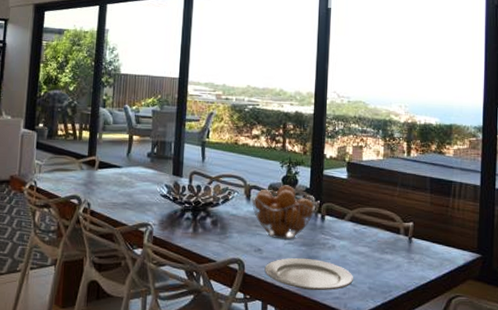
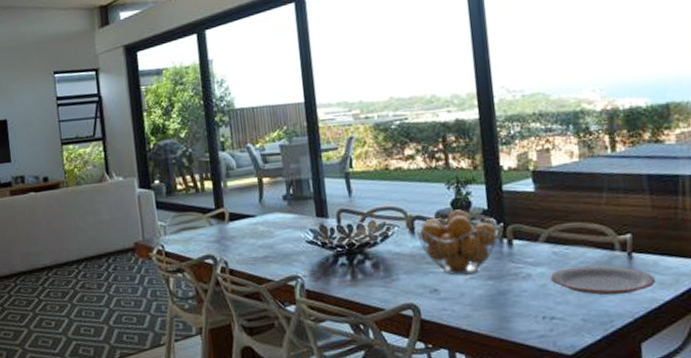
plate: present [264,257,354,291] -> none [445,293,562,331]
plate: none [349,243,427,271] -> present [550,265,657,296]

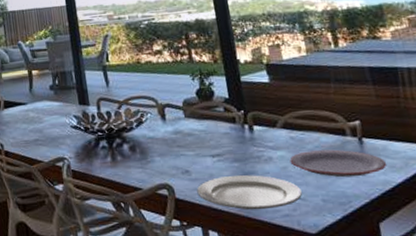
fruit basket: present [416,209,500,275] -> none [167,98,241,158]
plate: none [445,293,562,331] -> present [197,174,303,210]

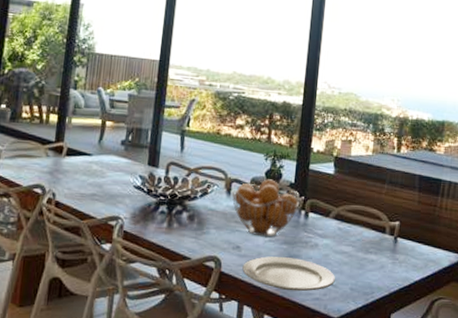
fruit basket: none [167,98,241,158] -> present [232,179,300,237]
plate: present [289,149,387,178] -> none [332,242,411,271]

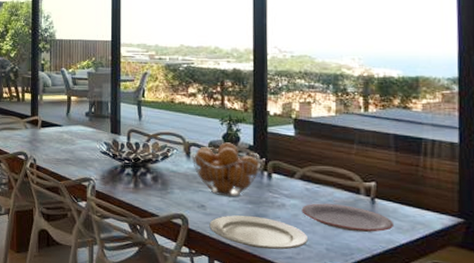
plate: none [332,242,411,271] -> present [301,203,395,233]

